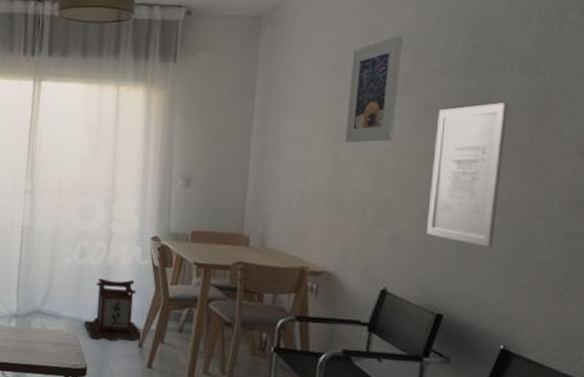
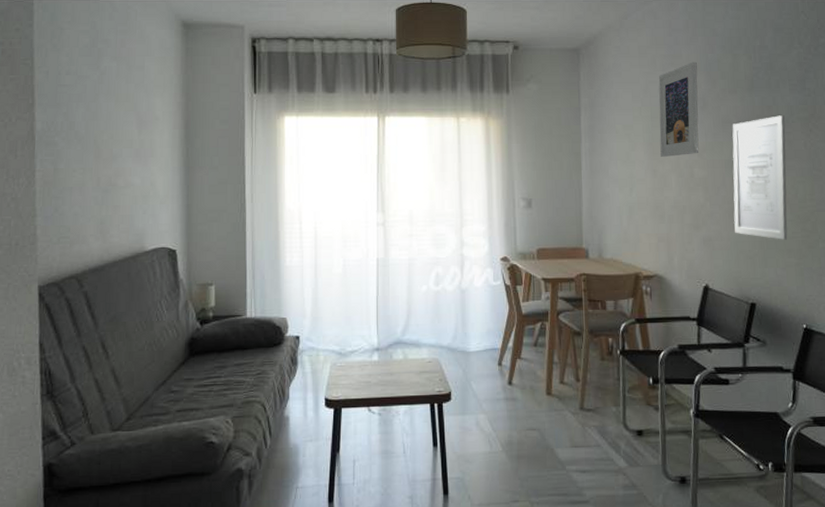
lantern: present [85,278,143,342] -> none [445,300,501,363]

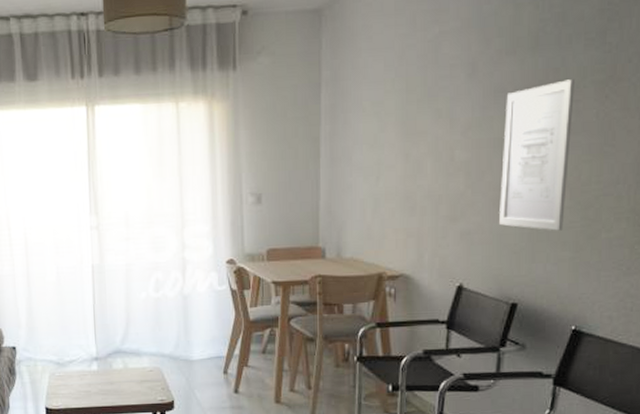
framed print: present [658,62,699,158] -> none [415,16,468,139]

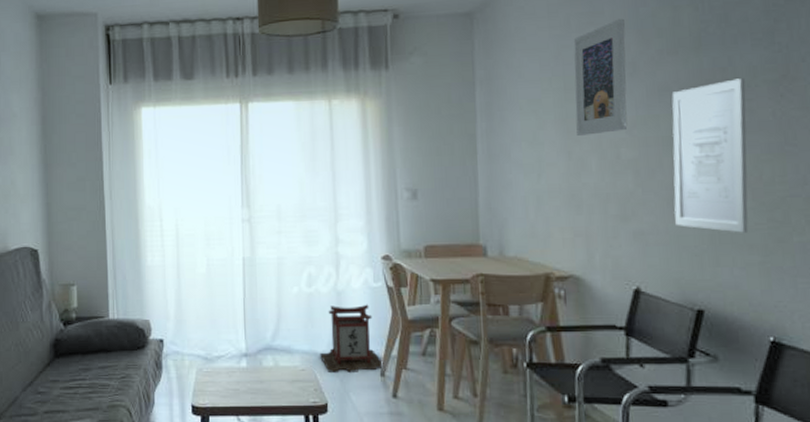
lantern: none [167,307,227,372] -> present [320,304,384,372]
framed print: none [415,16,468,139] -> present [573,18,628,137]

